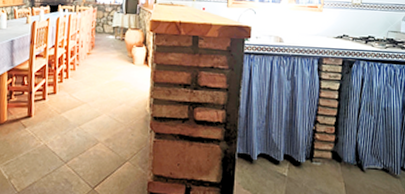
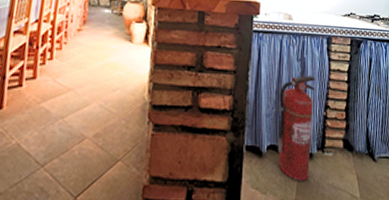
fire extinguisher: none [267,93,305,186] -> present [277,76,316,181]

